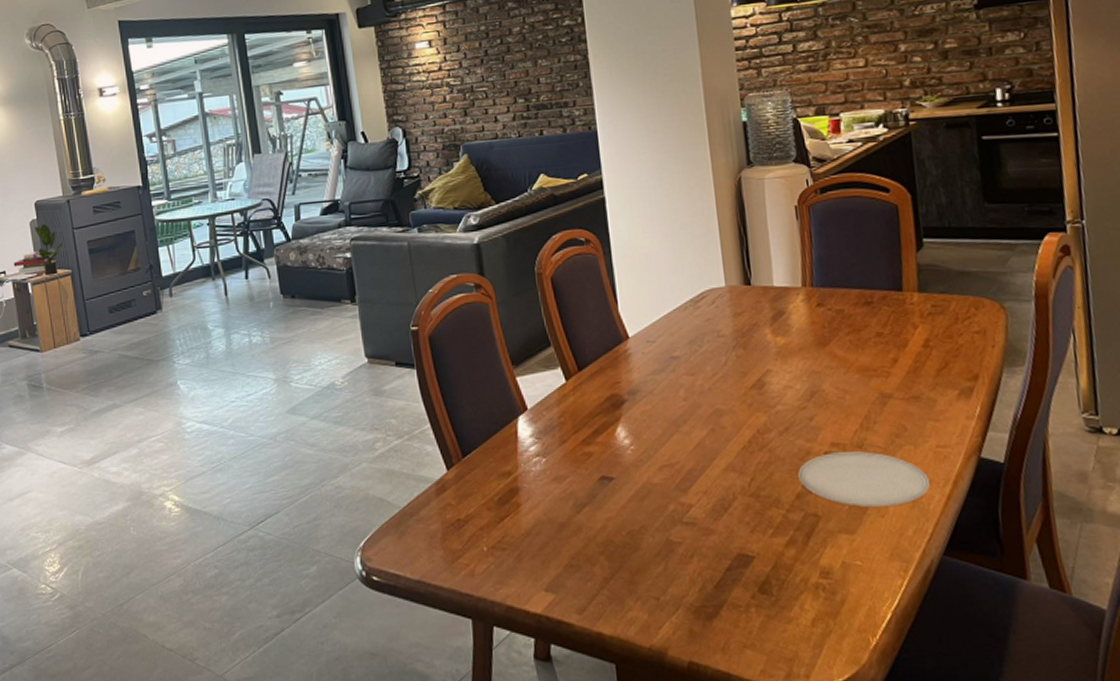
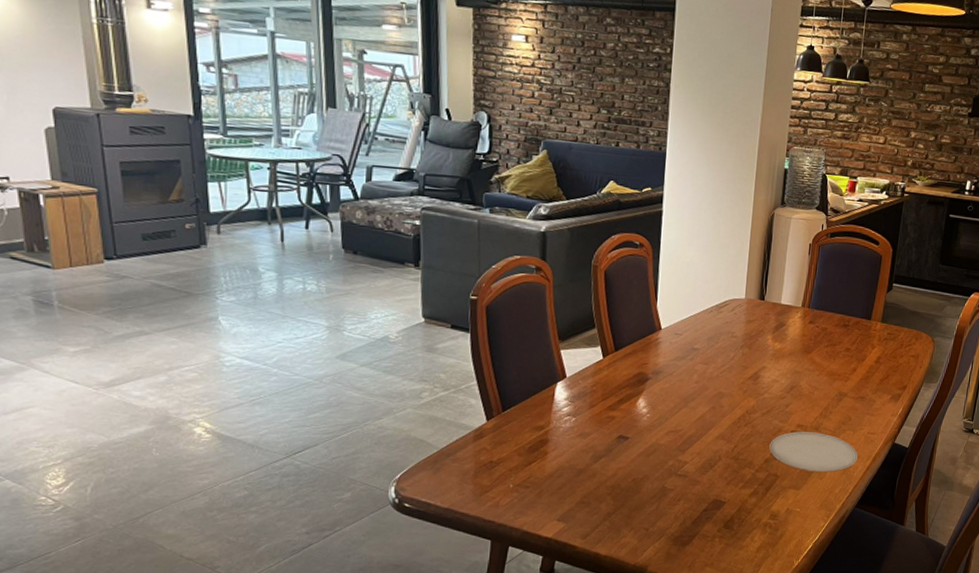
books: present [13,248,60,275] -> none [20,161,82,187]
potted plant: present [34,223,63,276] -> none [50,133,88,191]

